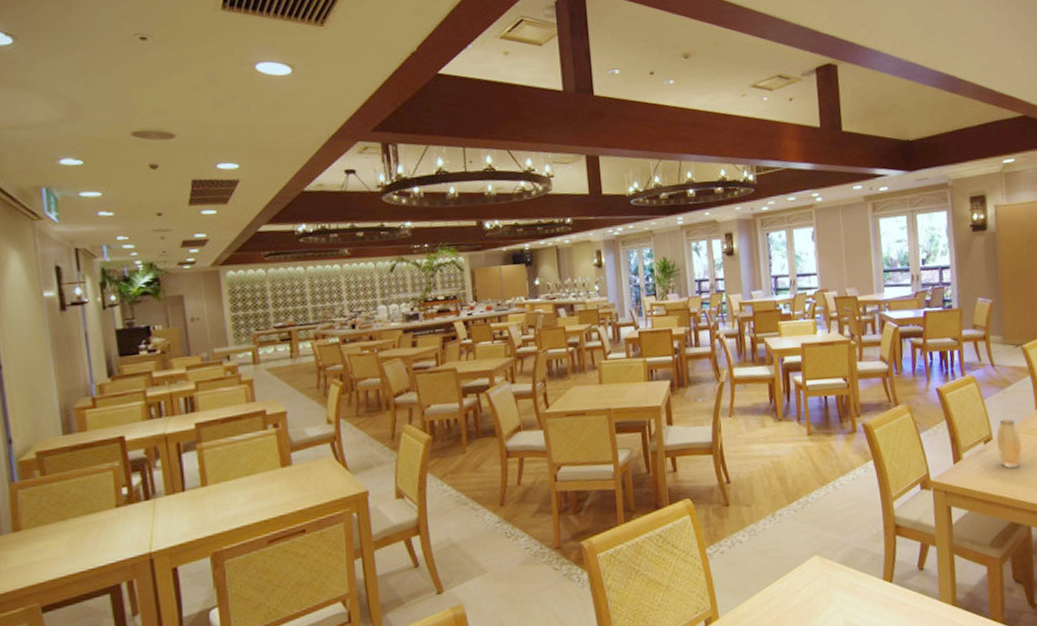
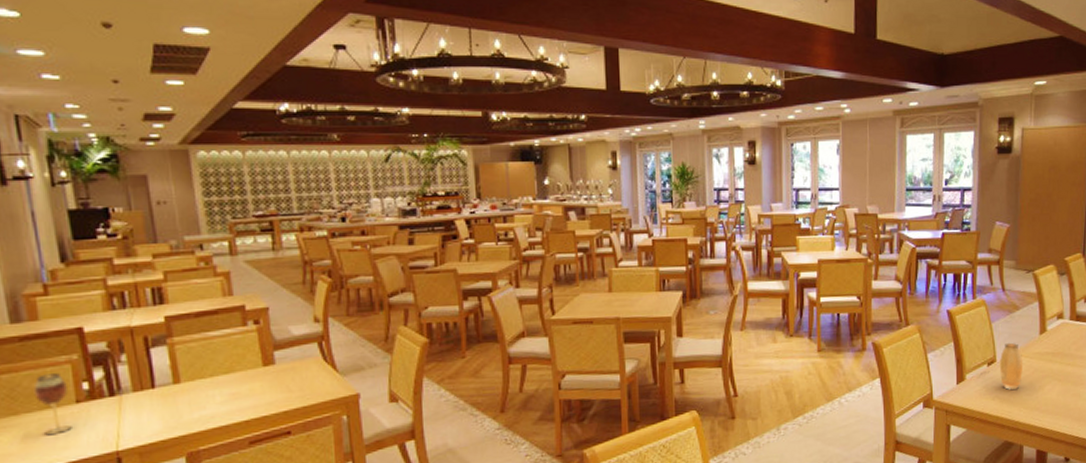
wineglass: none [80,480,112,539] -> present [33,373,72,436]

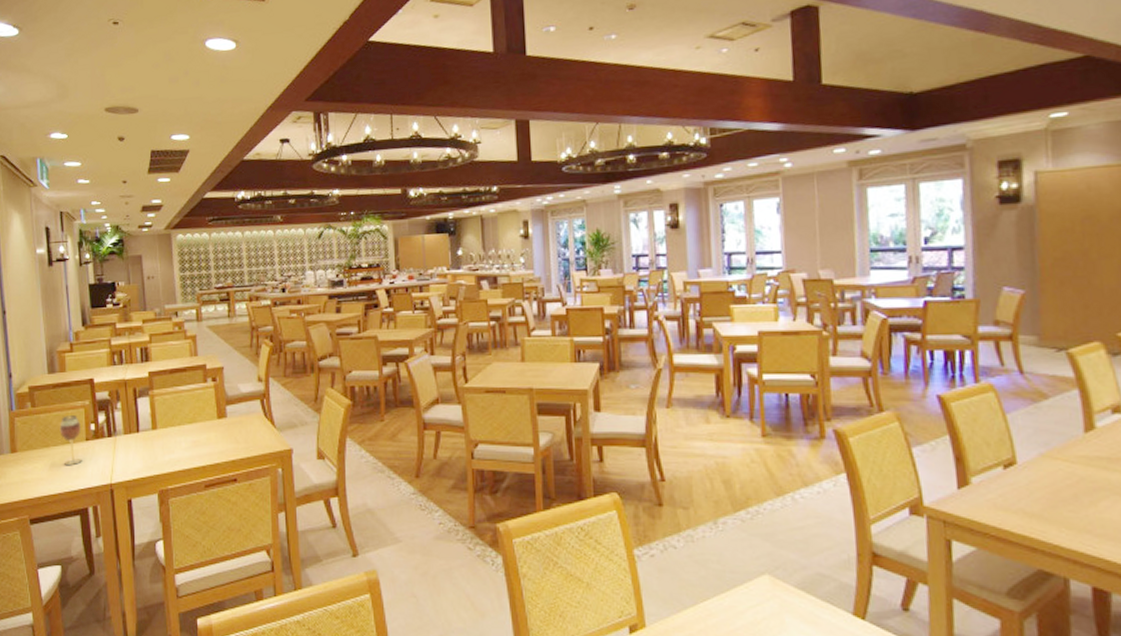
vase: present [1000,342,1023,390] -> none [1022,440,1061,502]

